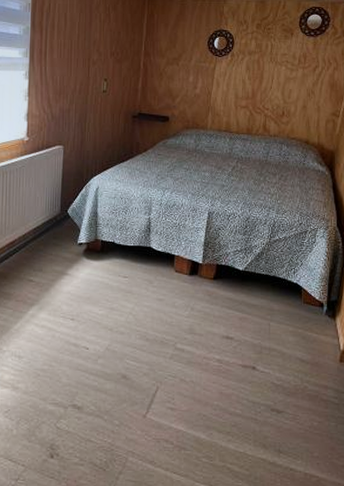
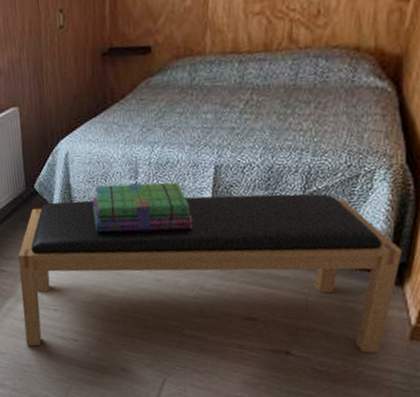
bench: none [43,226,335,371] -> present [18,193,403,353]
stack of books: none [113,217,190,259] -> present [92,182,193,233]

